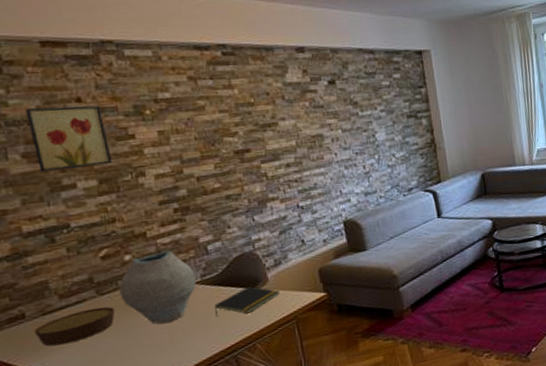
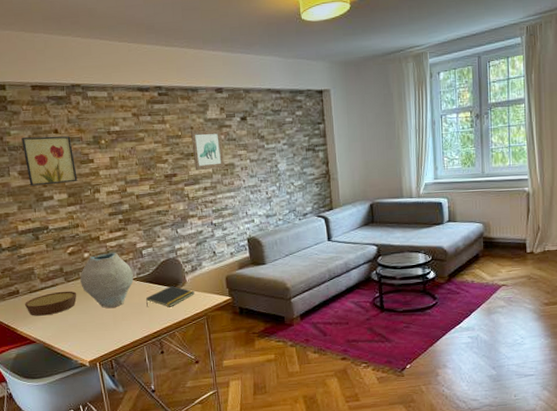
wall art: none [267,95,311,144] -> present [191,129,225,170]

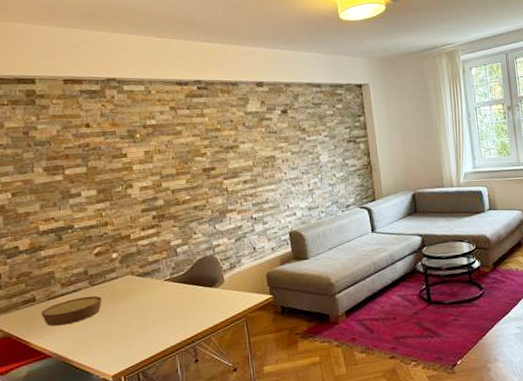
wall art: present [21,136,78,186] -> none [49,130,109,183]
vase: present [80,252,134,309] -> none [107,251,166,314]
notepad: present [146,286,194,307] -> none [180,285,233,310]
wall art: present [191,129,225,170] -> none [231,122,265,163]

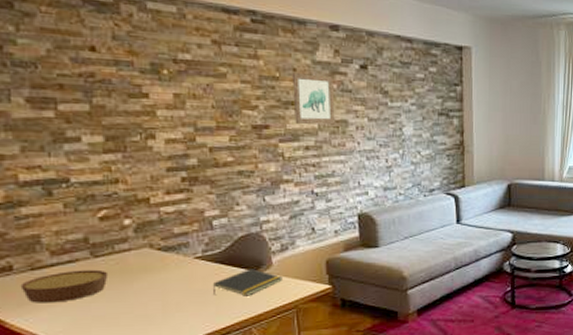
notepad: none [180,285,233,310] -> present [213,269,282,296]
wall art: none [231,122,265,163] -> present [293,73,335,125]

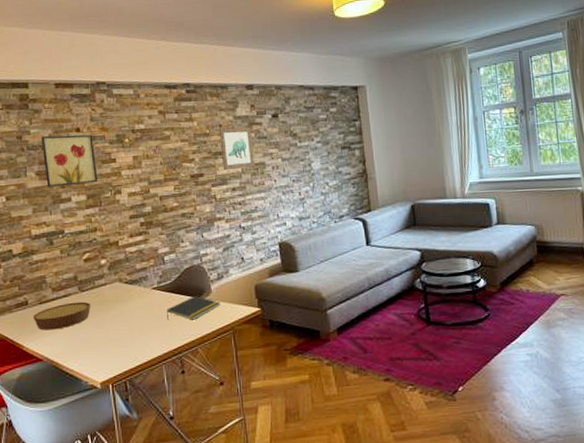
wall art: none [35,49,122,122] -> present [41,134,98,187]

